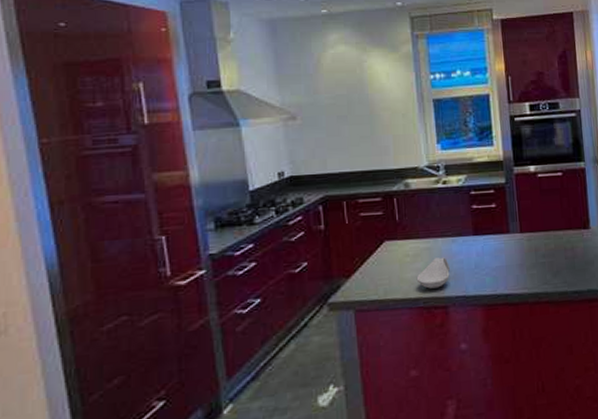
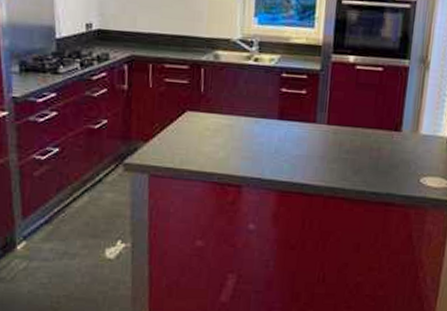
spoon rest: present [416,257,450,289] -> none [214,136,249,166]

